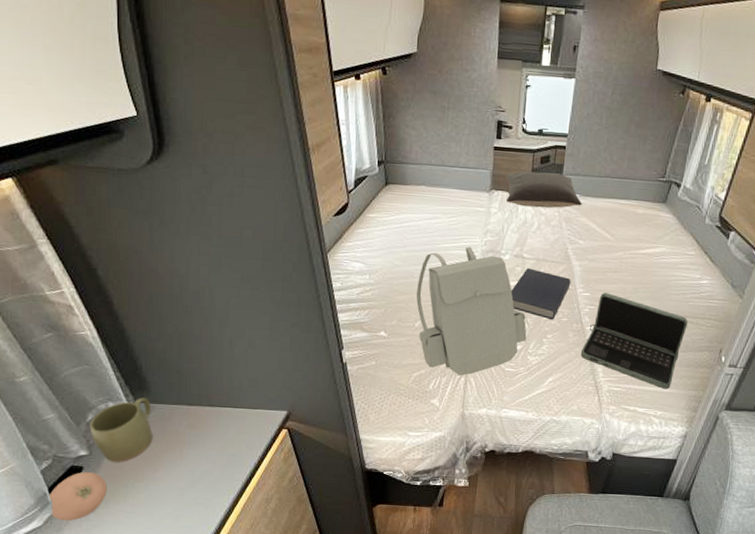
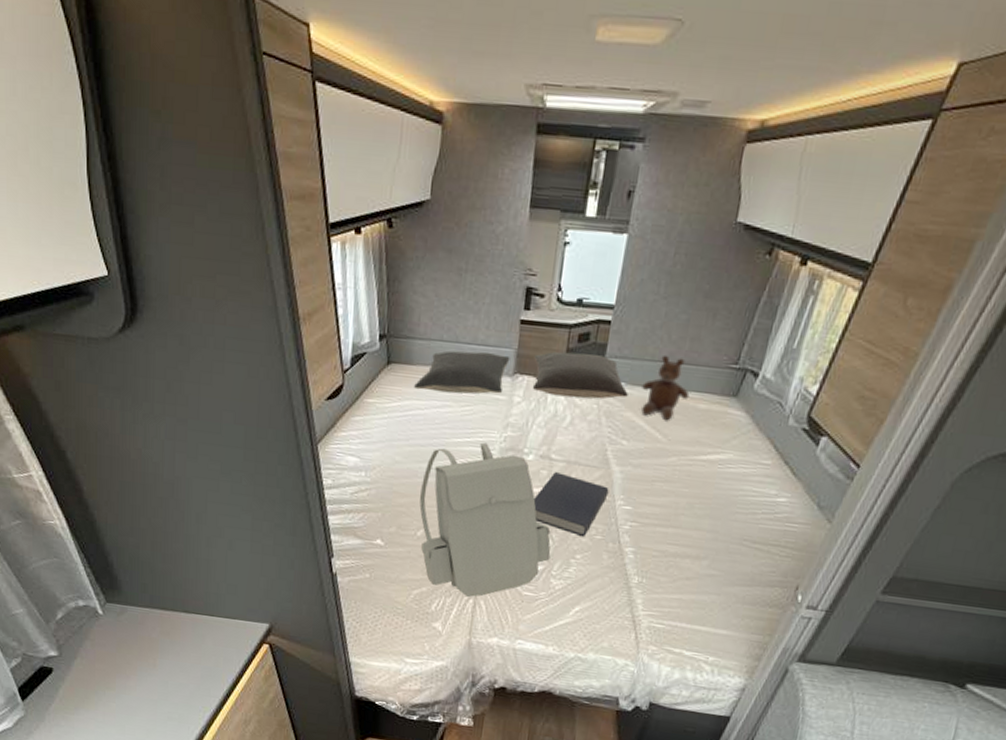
fruit: present [47,471,107,521] -> none [17,673,77,725]
mug: present [89,397,153,462] -> none [59,597,125,667]
pillow: none [409,173,487,207] -> present [414,350,510,394]
laptop: present [581,292,688,389] -> none [617,507,757,631]
teddy bear: none [592,172,630,223] -> present [641,355,690,420]

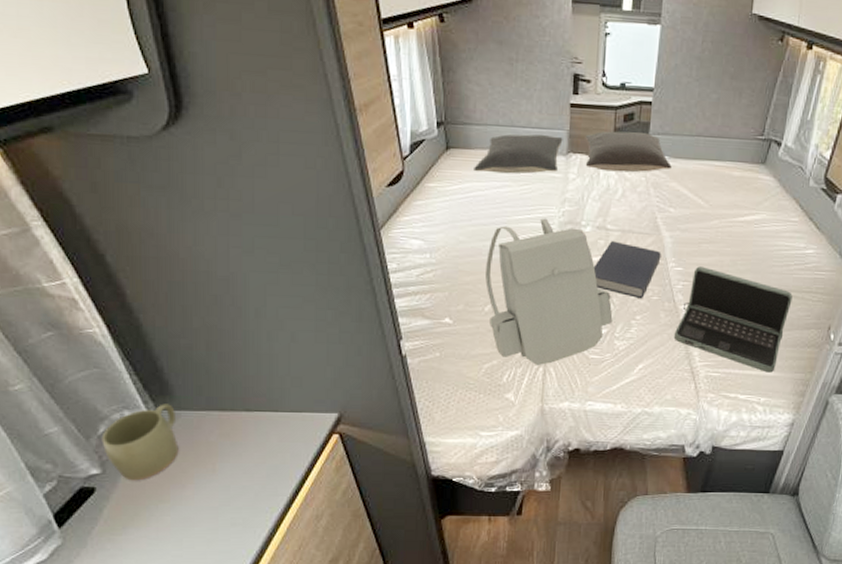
mug: none [59,597,125,667] -> present [101,404,179,481]
laptop: none [617,507,757,631] -> present [675,266,793,373]
teddy bear: present [641,355,690,420] -> none [683,130,725,187]

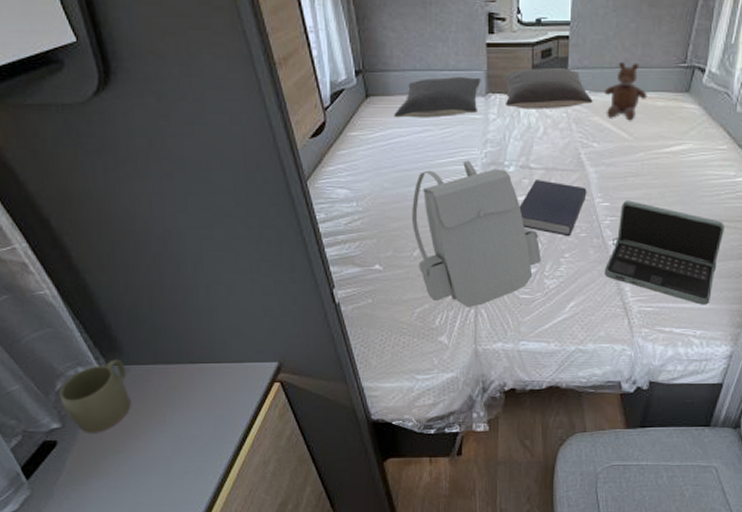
teddy bear: none [683,130,725,187] -> present [604,61,647,120]

